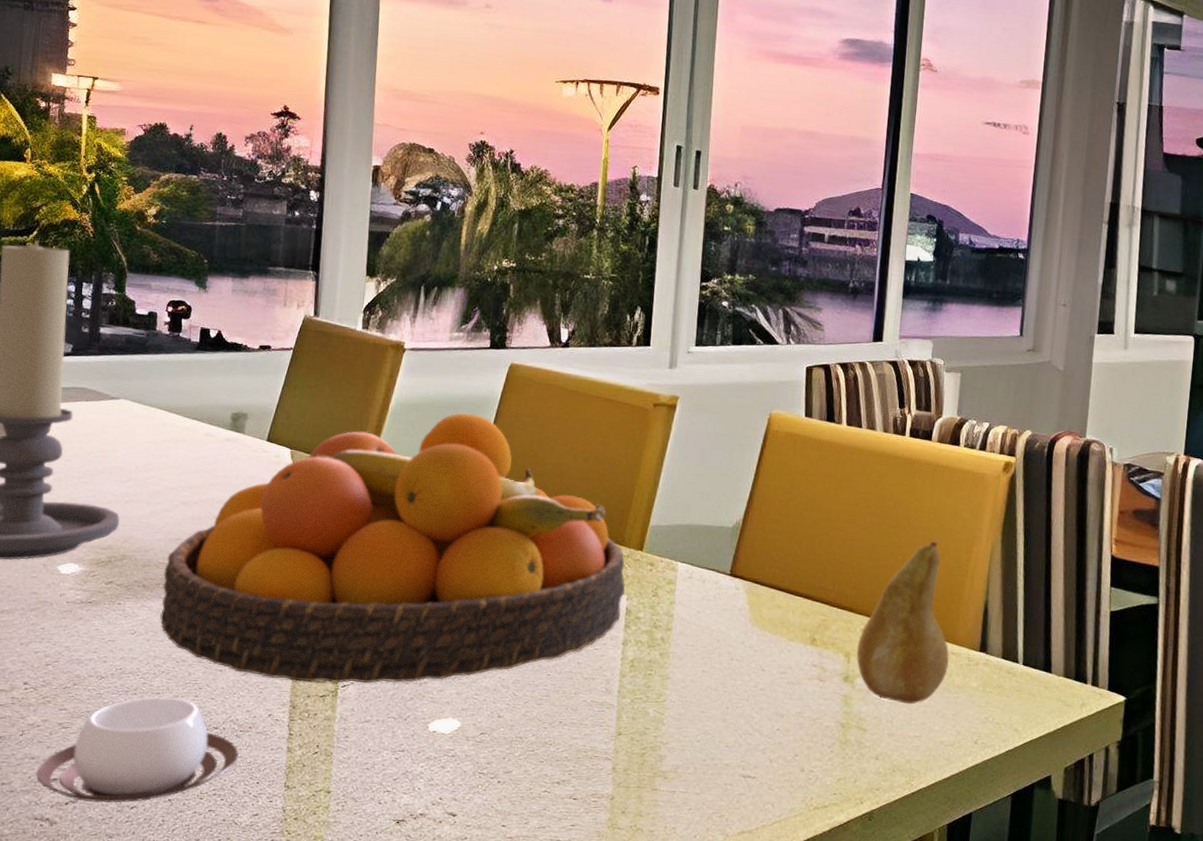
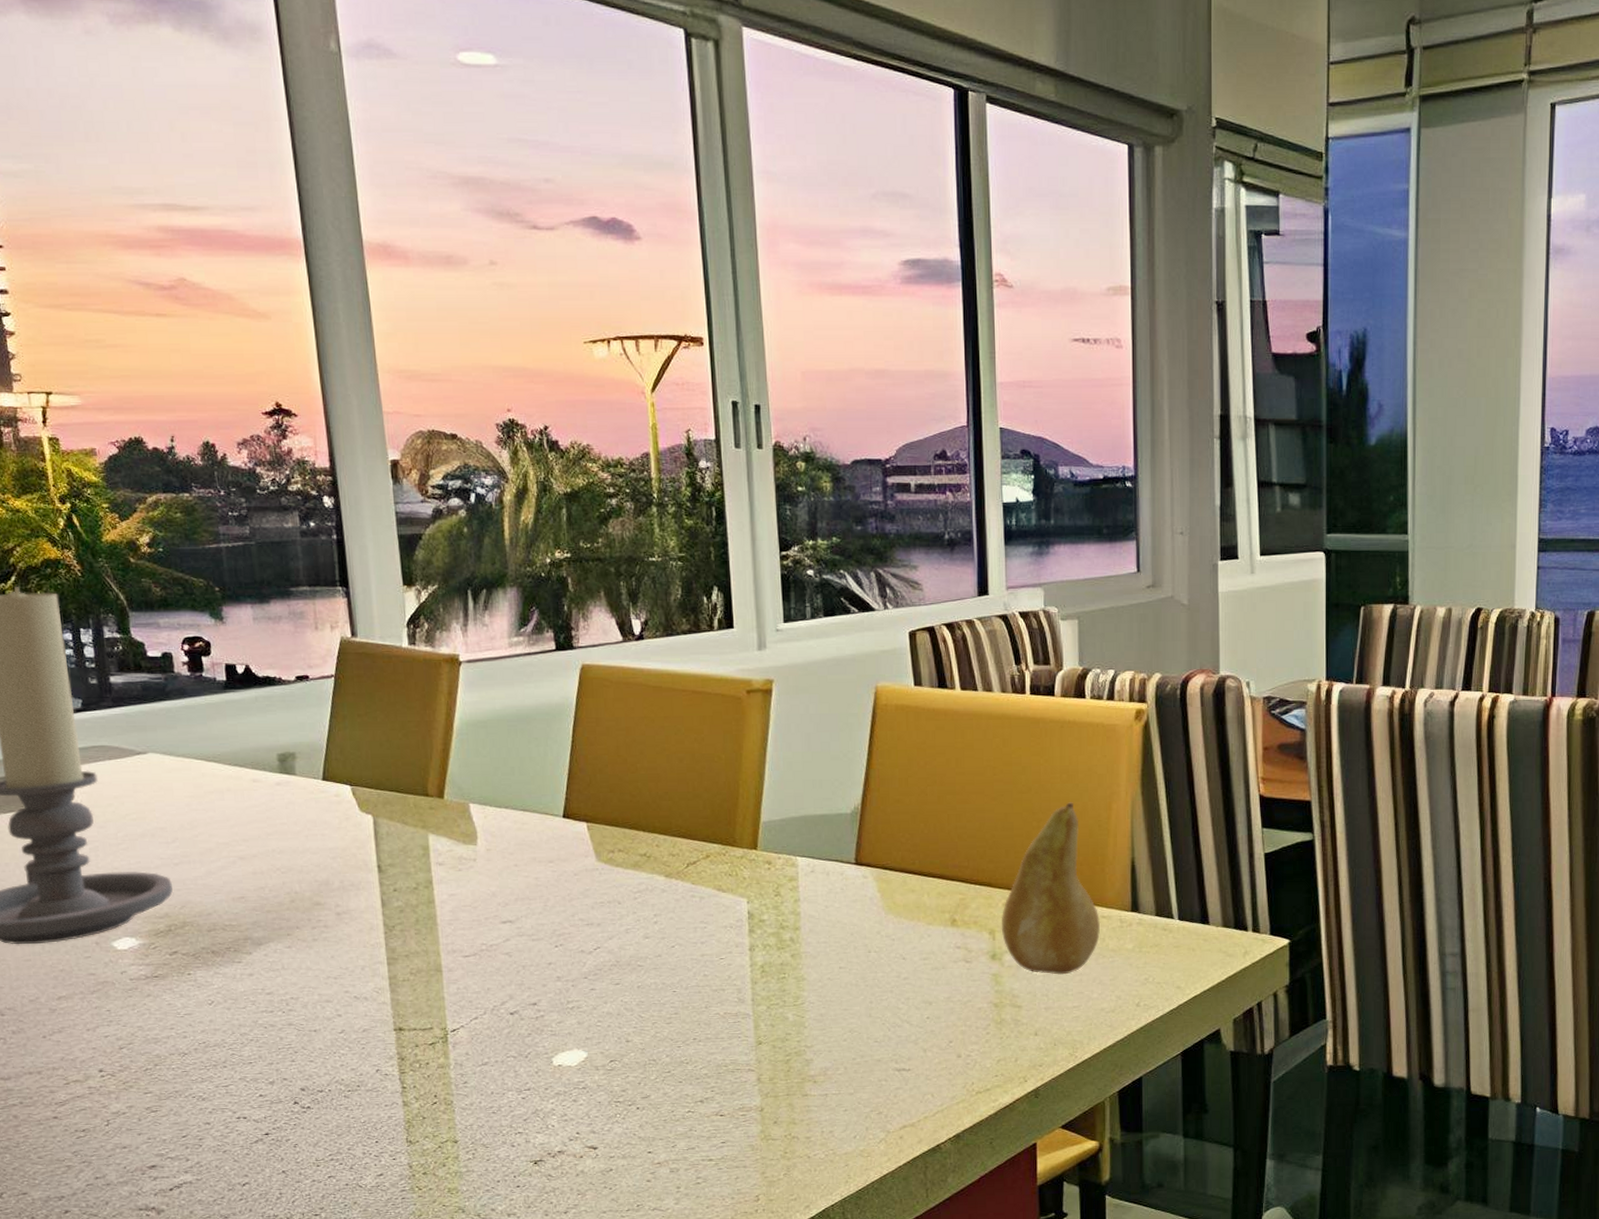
cup: present [36,696,239,804] -> none [131,1065,351,1185]
fruit bowl: present [159,413,625,683] -> none [232,724,744,1032]

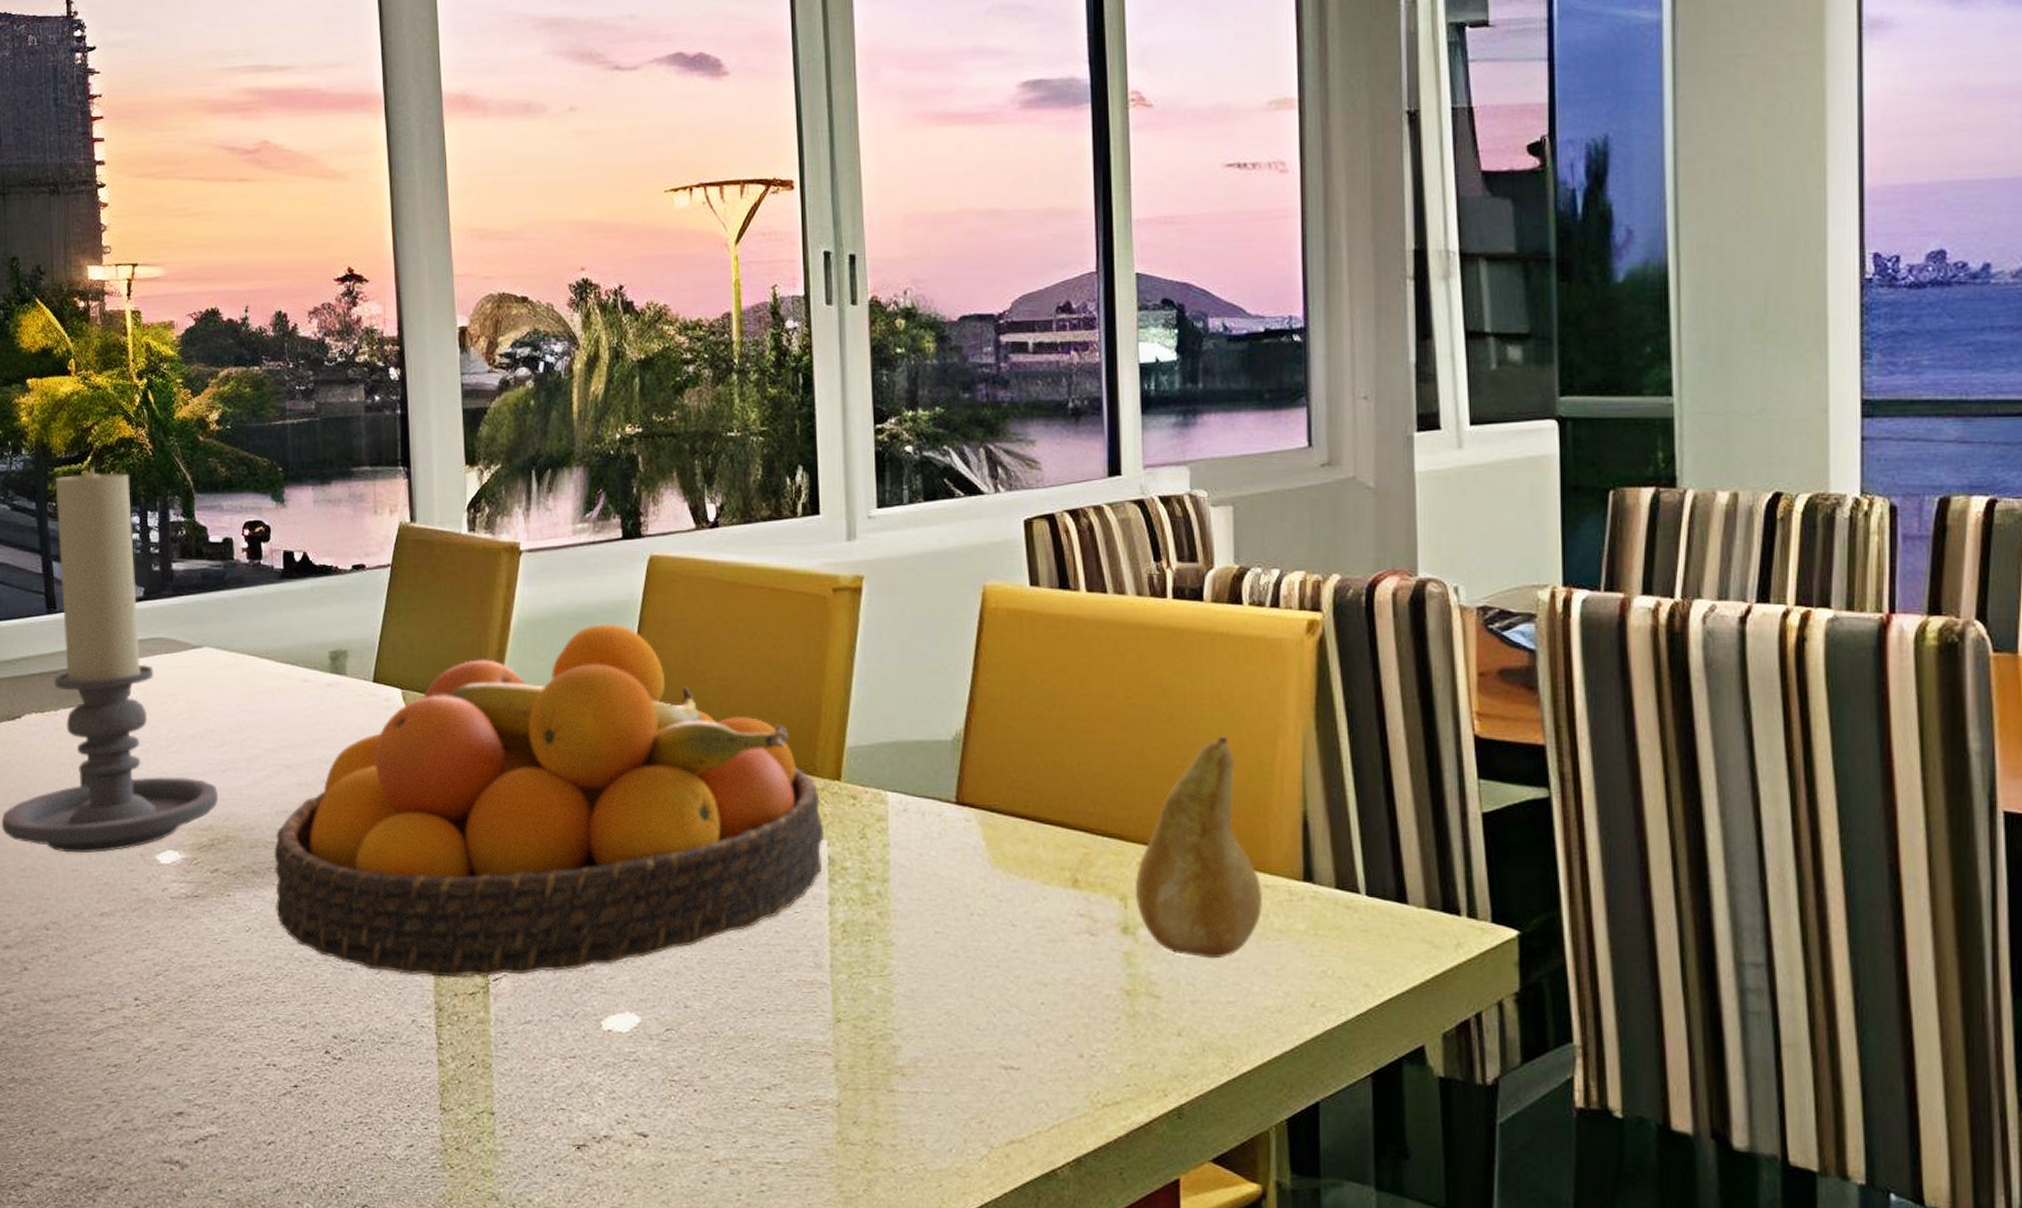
fruit bowl: none [232,724,744,1032] -> present [274,624,824,978]

